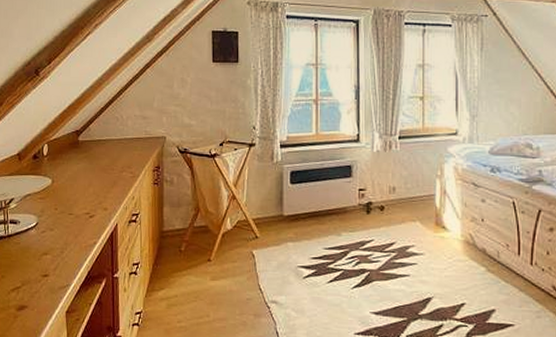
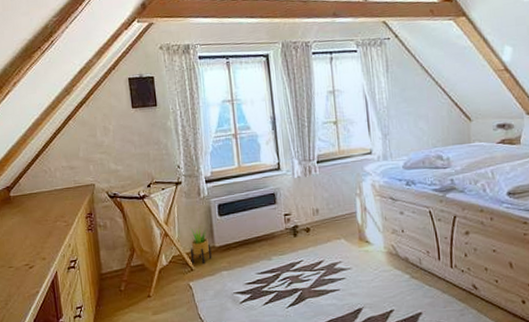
potted plant: none [256,194,279,233] -> present [190,228,212,265]

